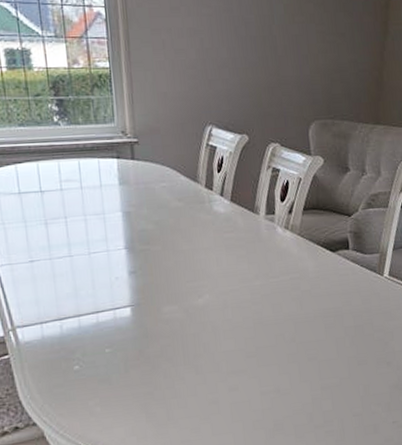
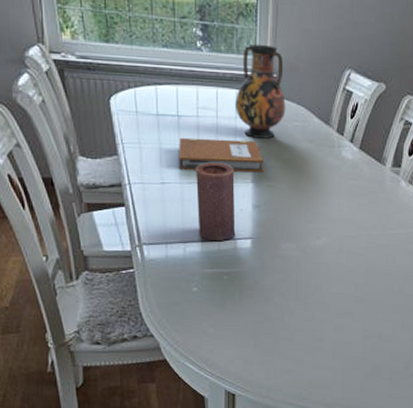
notebook: none [44,206,136,245] -> present [179,137,264,173]
candle: none [64,232,114,315] -> present [195,162,236,242]
vase: none [98,111,151,204] -> present [235,43,286,139]

